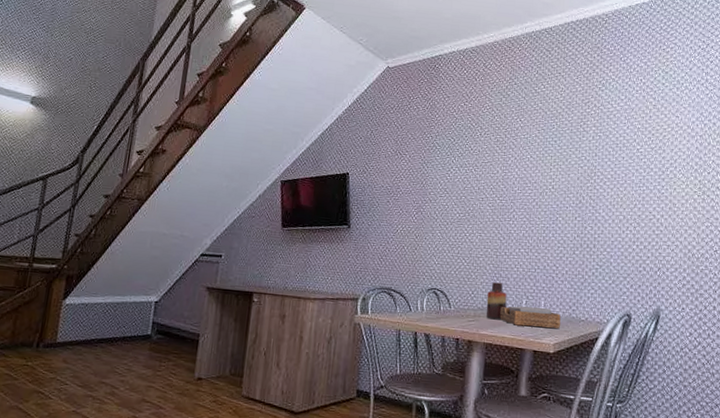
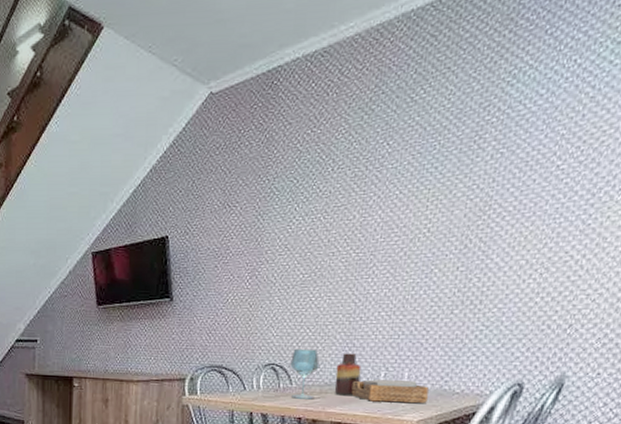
wine glass: none [449,277,473,322] -> present [290,349,320,400]

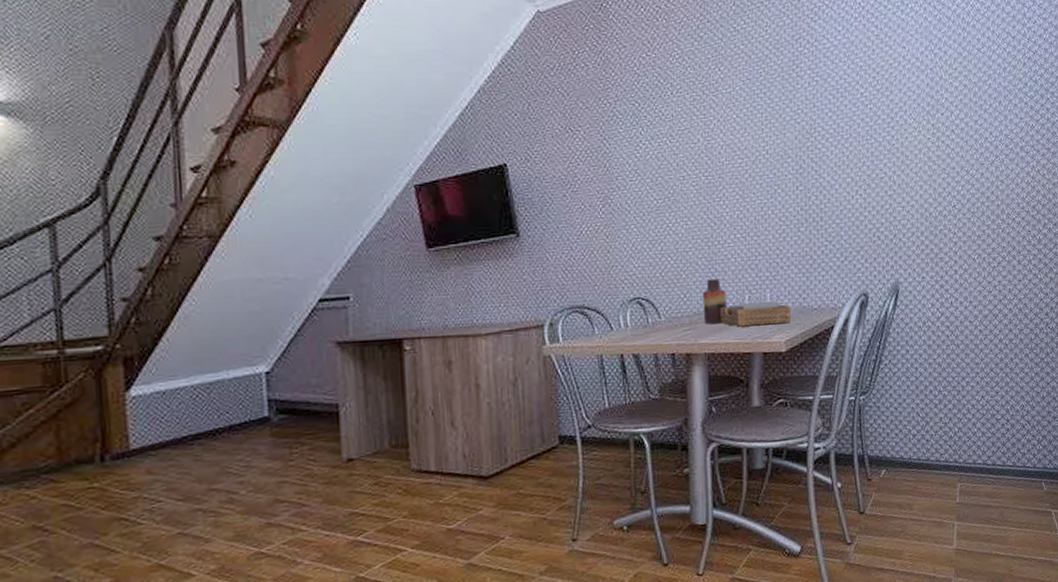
wine glass: present [290,349,320,400] -> none [656,278,685,334]

